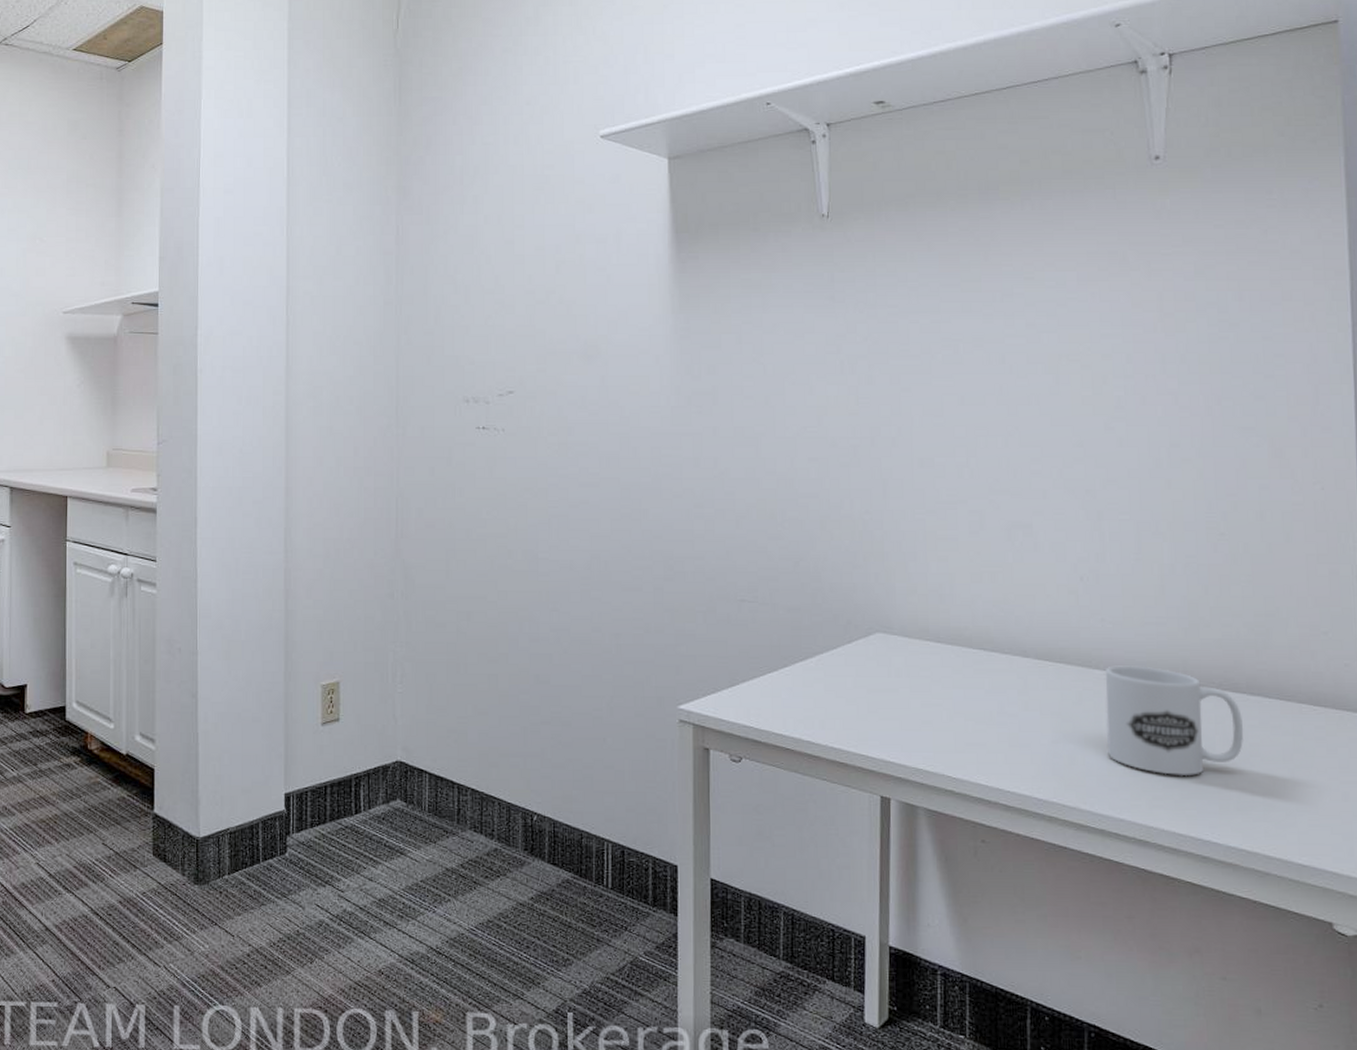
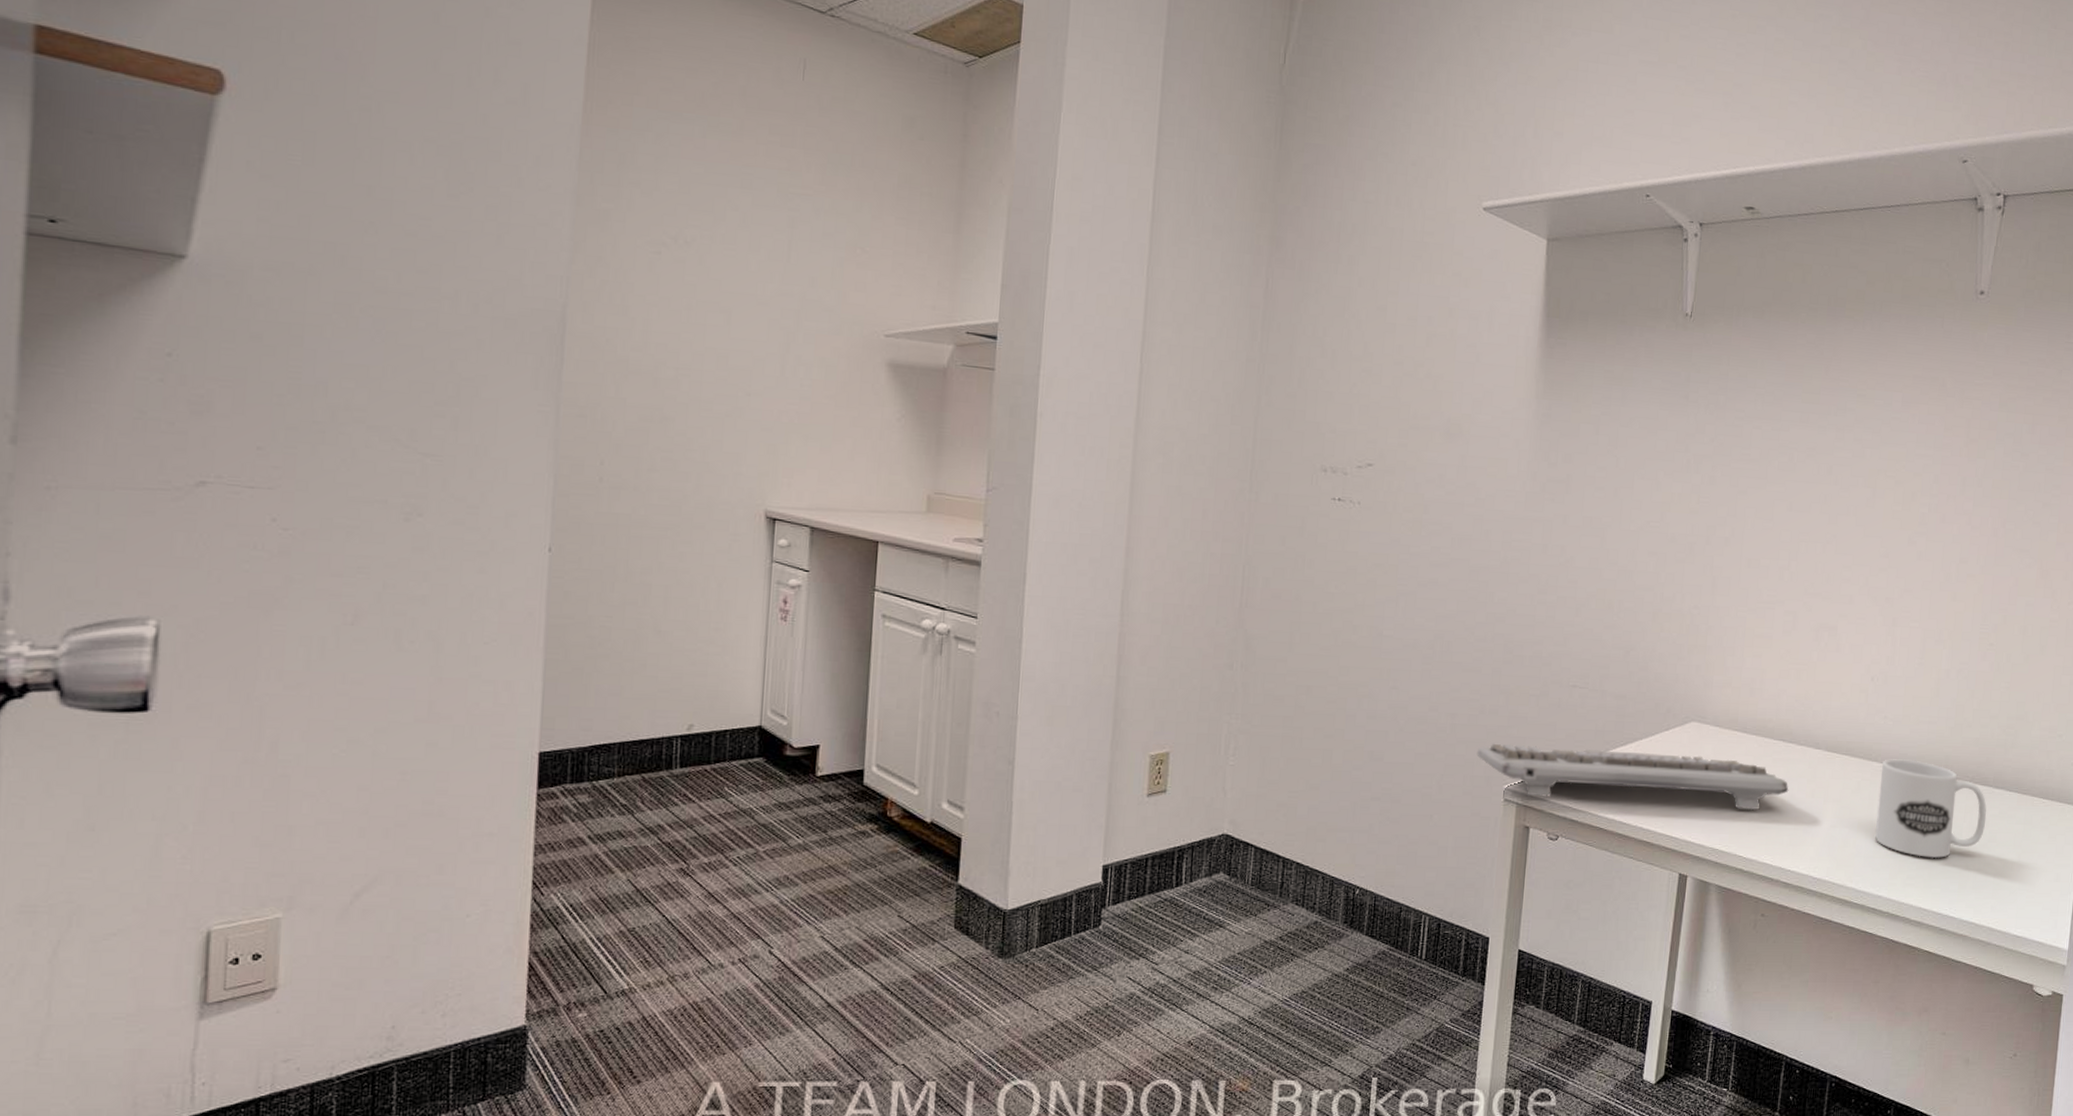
keyboard: none [645,662,997,727] -> present [1476,743,1789,811]

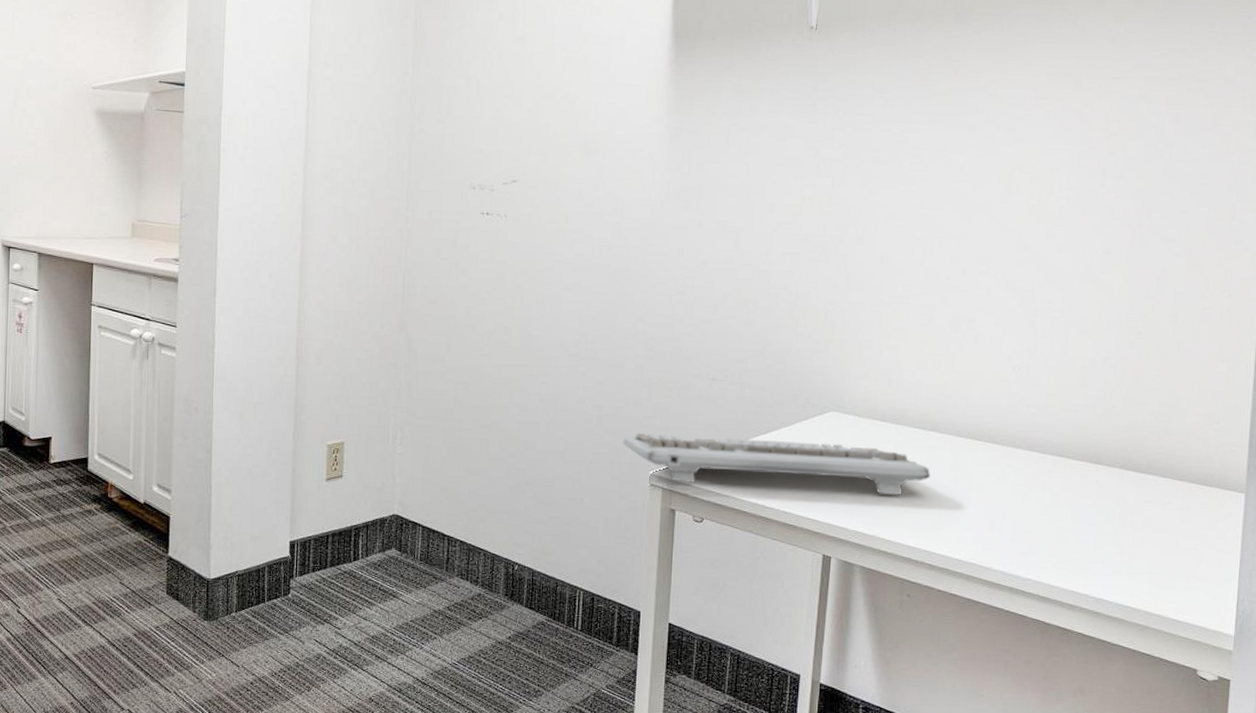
mug: present [1874,759,1987,859] -> none [1021,446,1140,544]

